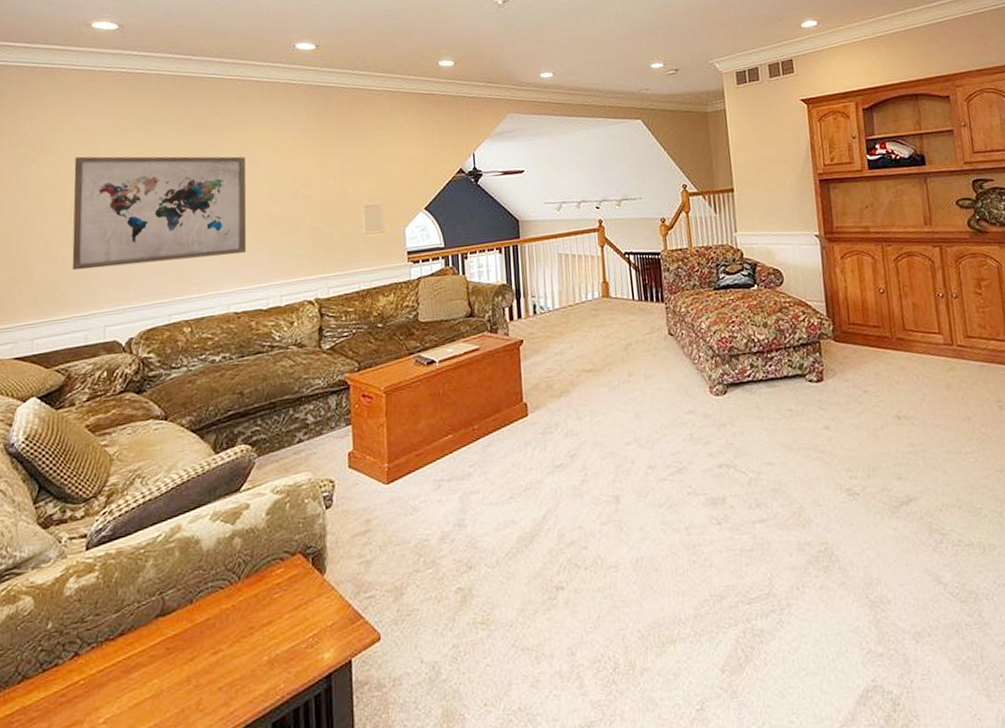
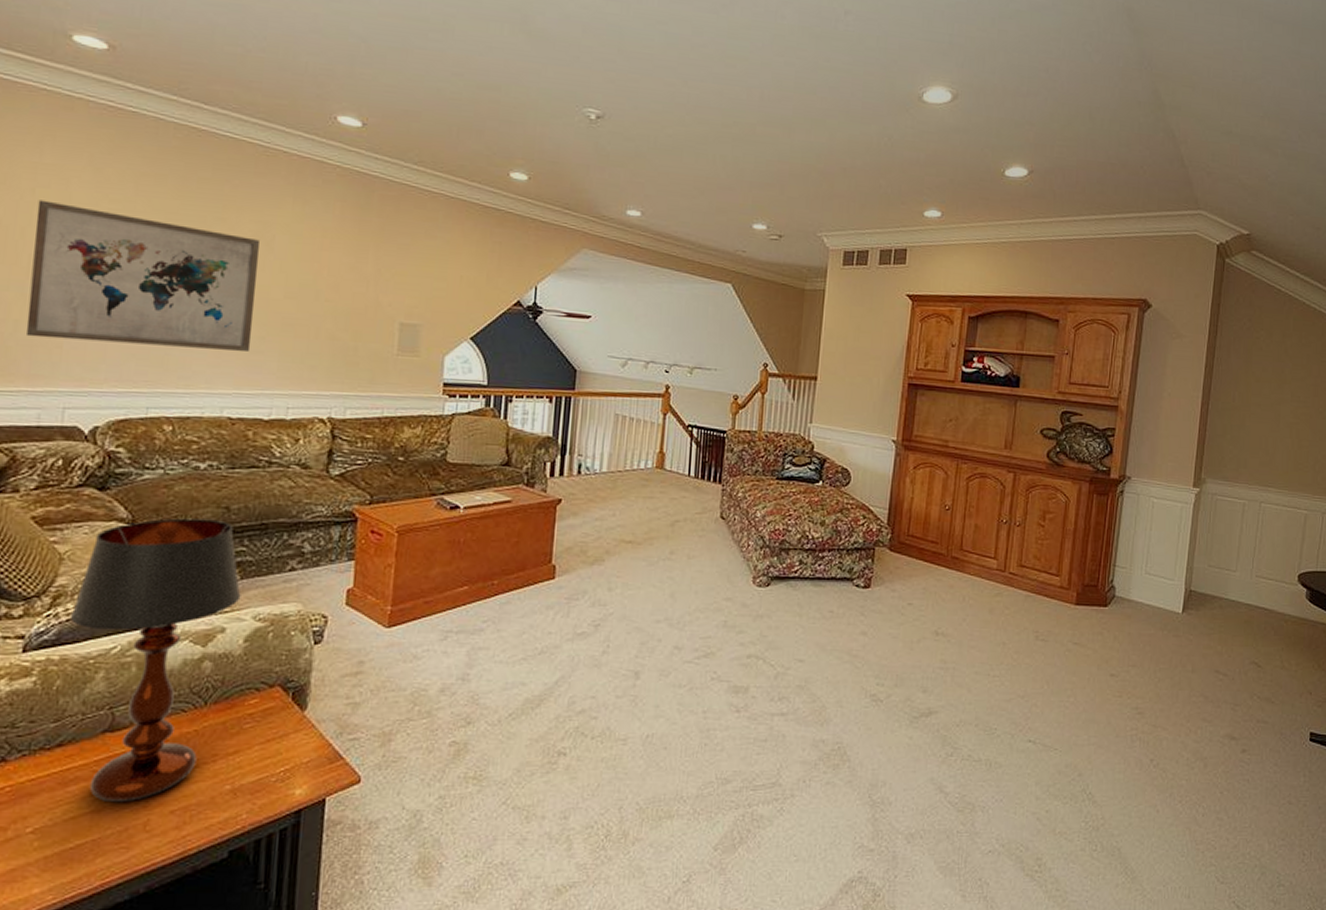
table lamp: none [121,405,260,685] -> present [69,518,241,801]

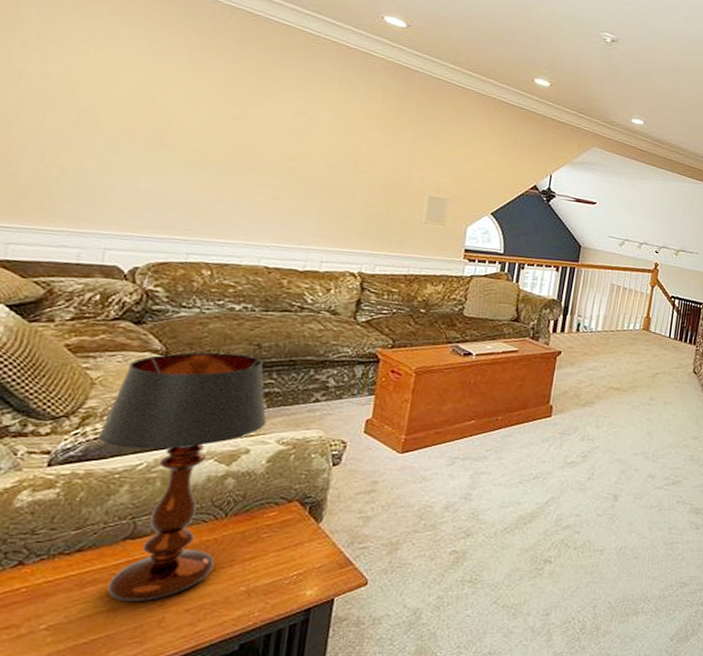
wall art: present [25,200,260,353] -> none [70,61,306,212]

